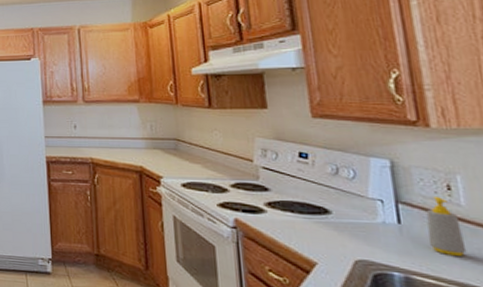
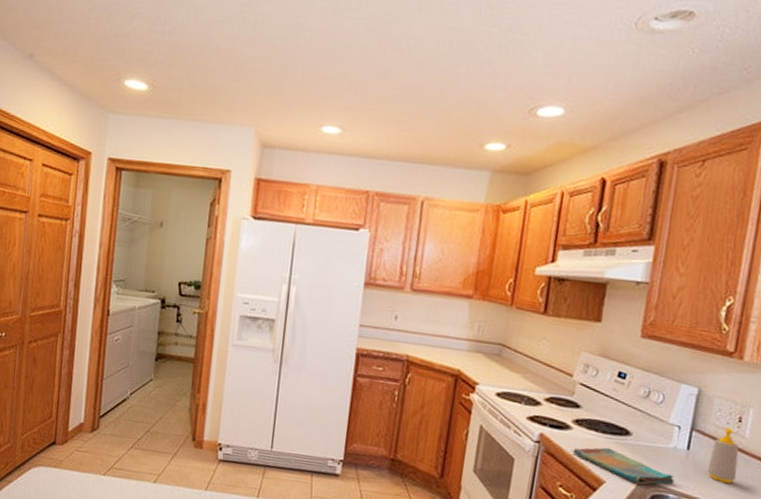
dish towel: none [273,227,395,265] -> present [573,447,675,486]

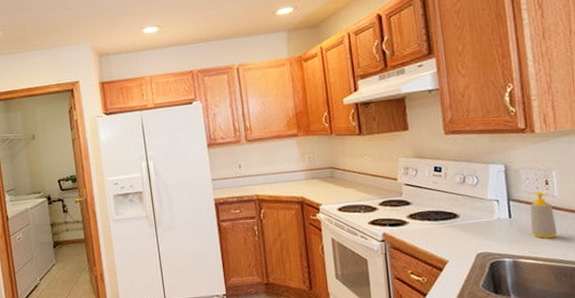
dish towel: present [573,447,675,486] -> none [414,232,506,257]

